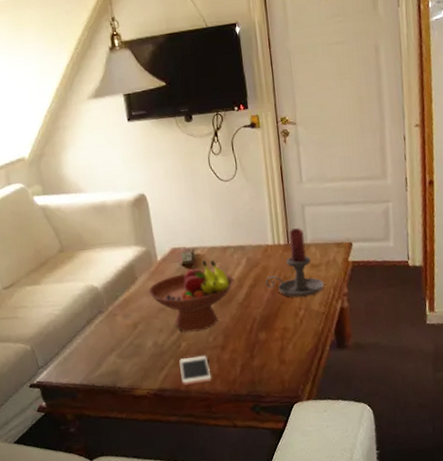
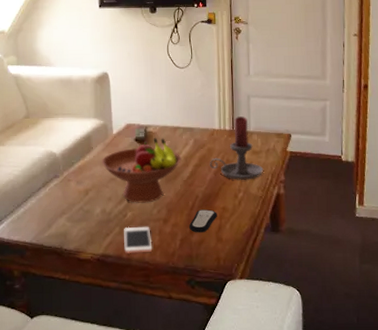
remote control: none [249,331,278,357] -> present [189,209,217,233]

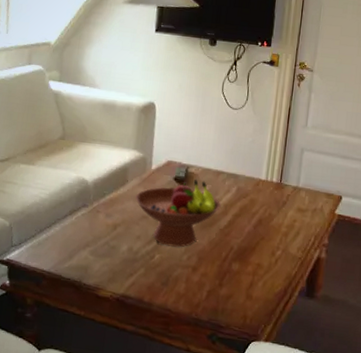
cell phone: present [124,226,153,253] -> none [146,269,177,299]
remote control: present [189,209,217,233] -> none [218,262,251,287]
candle holder: present [210,116,264,180] -> none [250,169,307,239]

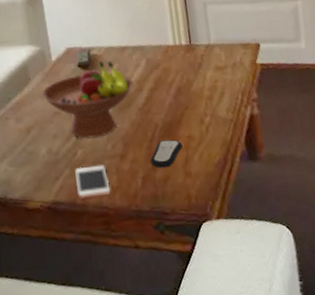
cell phone: none [146,269,177,299] -> present [75,164,111,198]
remote control: none [218,262,251,287] -> present [150,139,183,169]

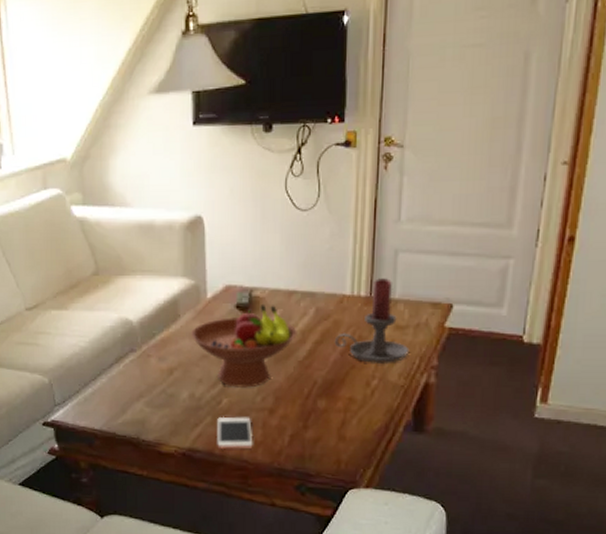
remote control: present [150,139,183,169] -> none [302,399,341,429]
candle holder: none [167,27,232,103] -> present [335,278,410,363]

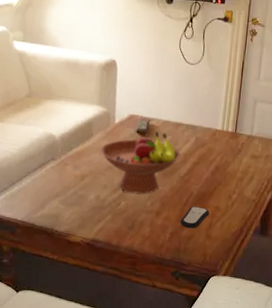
cell phone: present [217,416,253,449] -> none [114,215,142,242]
remote control: none [302,399,341,429] -> present [180,206,210,229]
candle holder: present [335,278,410,363] -> none [208,119,261,183]

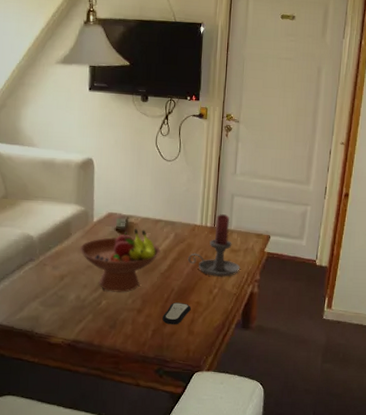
candle holder: none [208,119,261,183] -> present [188,214,241,277]

